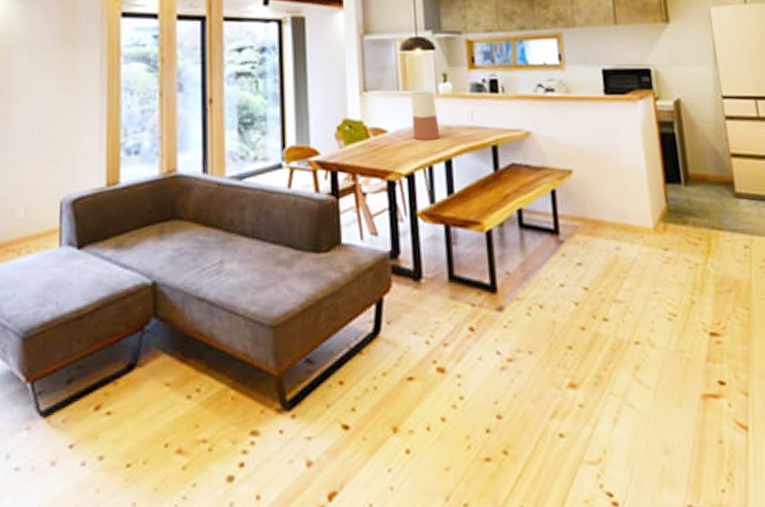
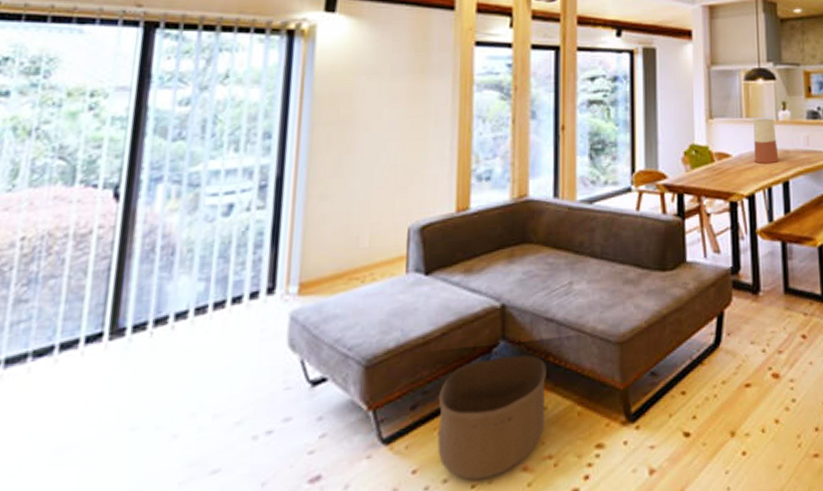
basket: none [93,334,199,459] -> present [437,355,546,480]

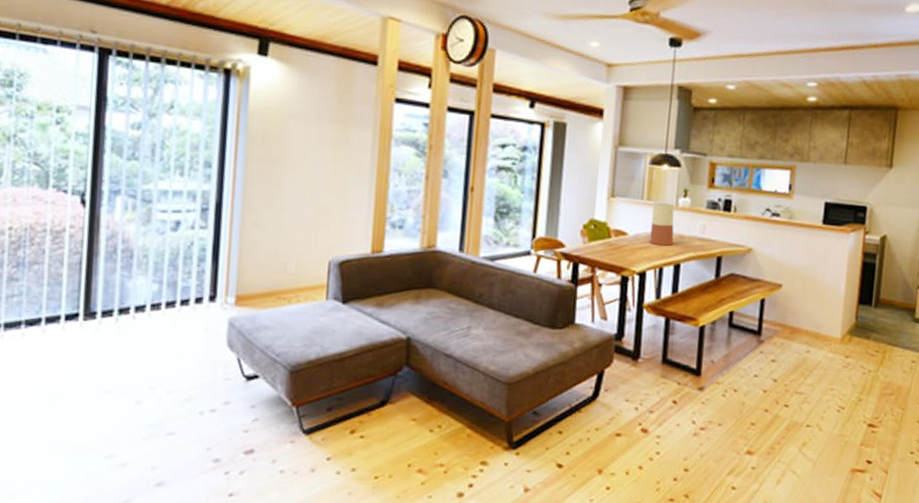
basket: present [437,355,546,480] -> none [348,380,443,474]

